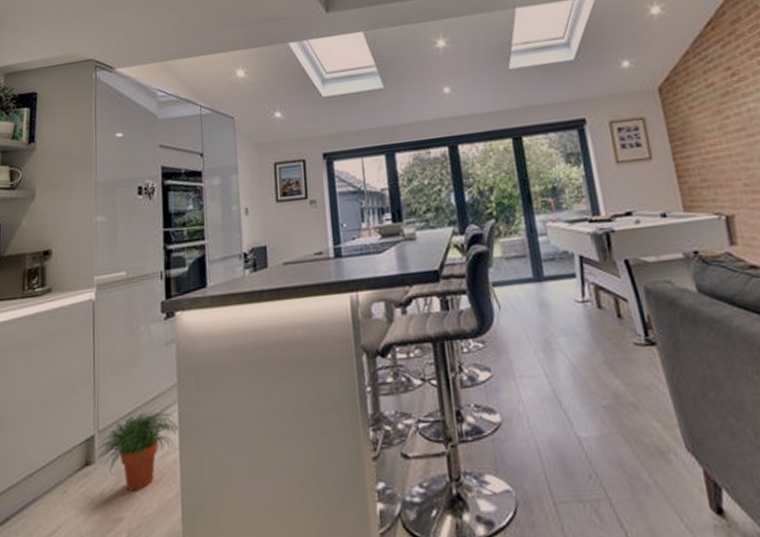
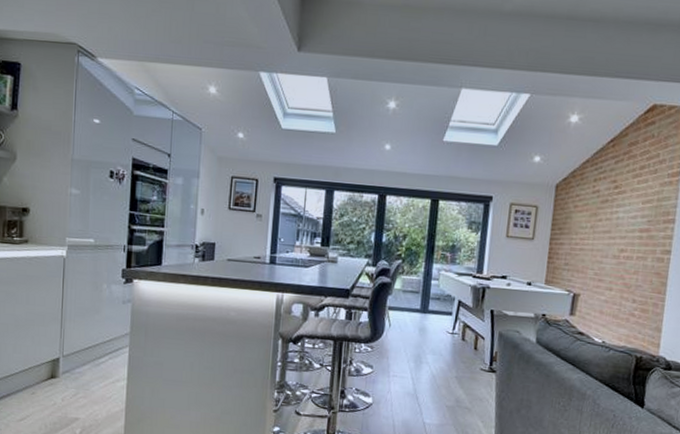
potted plant: present [96,411,179,492] -> none [60,348,128,402]

